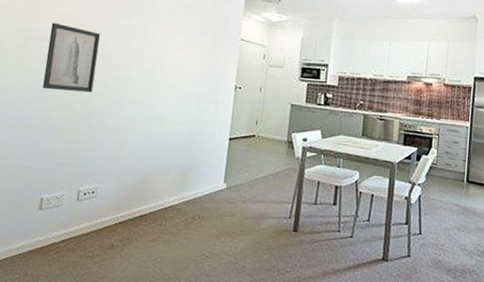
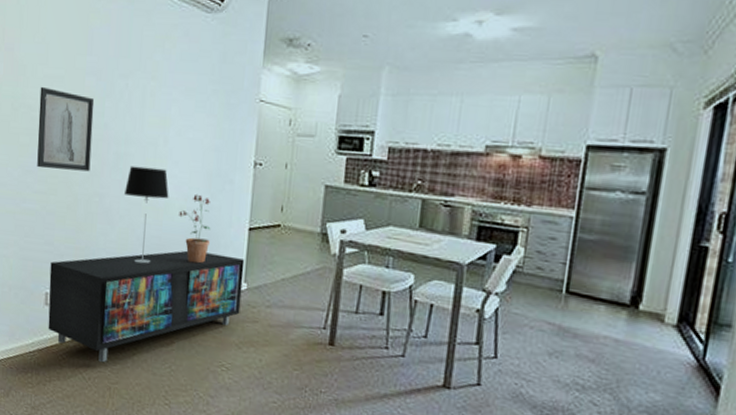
storage cabinet: none [40,157,225,260] -> present [48,250,245,363]
table lamp: none [122,88,162,170] -> present [123,166,169,264]
potted plant: none [170,111,197,168] -> present [179,194,211,264]

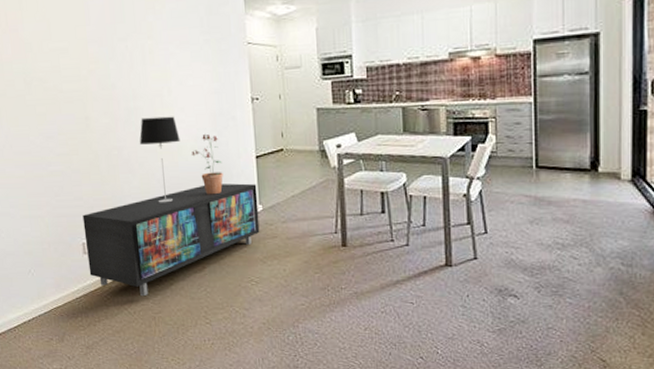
wall art: present [37,86,95,172] -> none [48,59,105,133]

